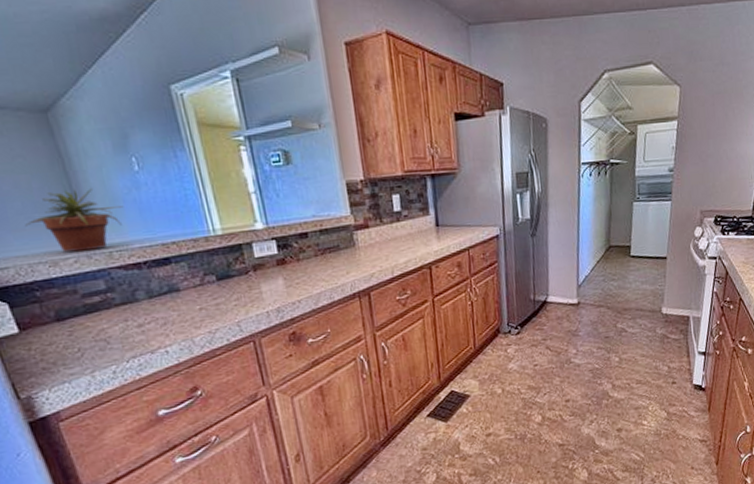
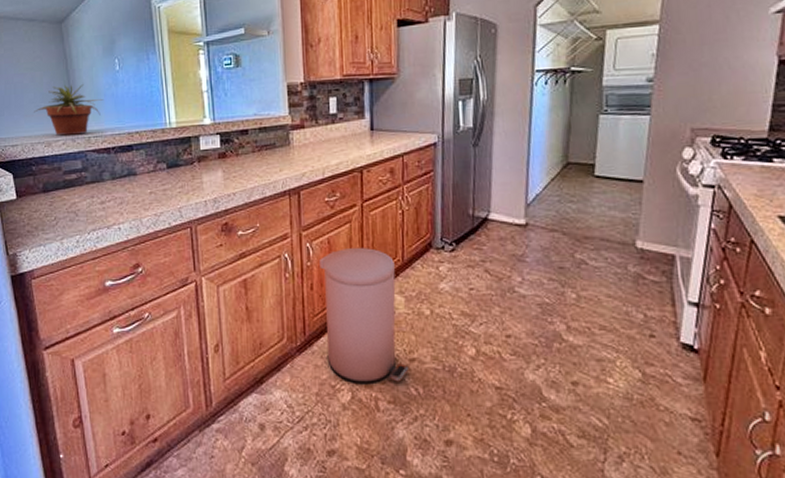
pedal bin: none [395,340,487,466] -> present [319,247,410,385]

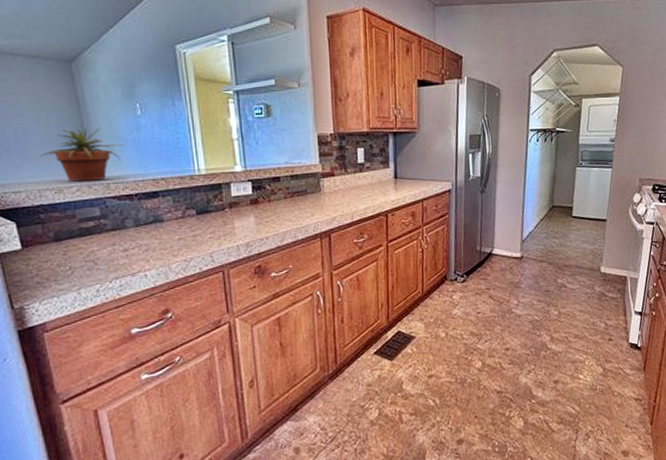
pedal bin: present [319,247,410,385] -> none [349,282,428,403]

